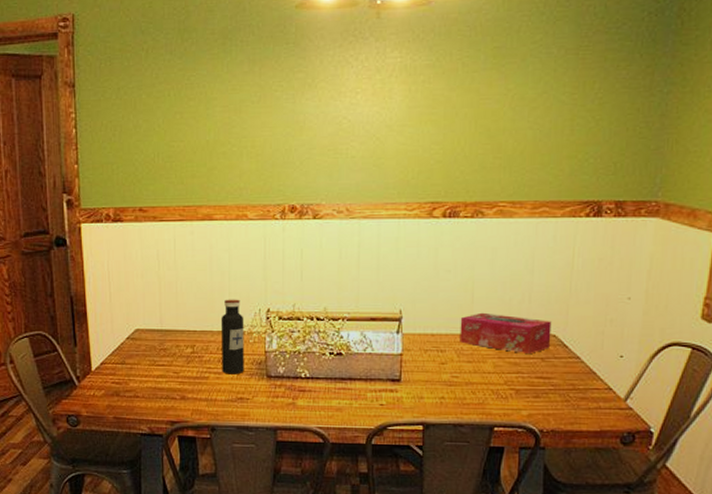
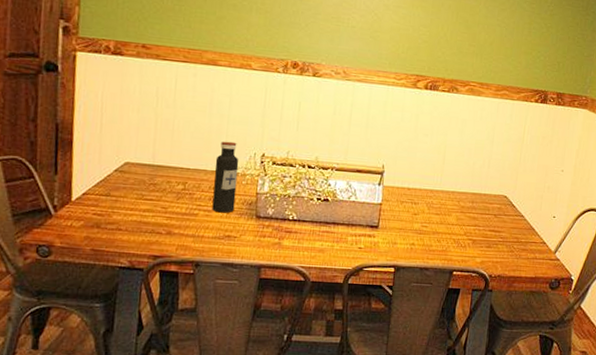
tissue box: present [459,312,552,353] -> none [430,172,504,210]

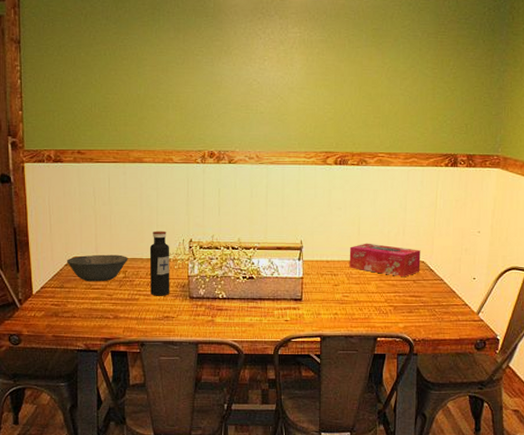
bowl: none [116,161,190,193] -> present [66,254,128,282]
tissue box: none [430,172,504,210] -> present [349,243,421,276]

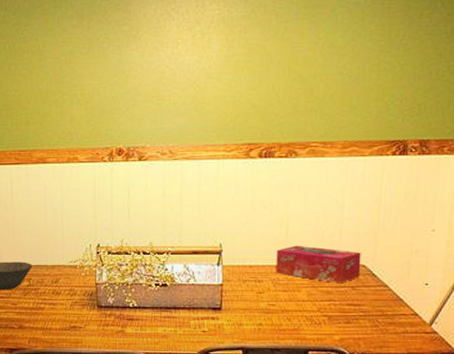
water bottle: present [149,231,170,296] -> none [54,235,77,305]

